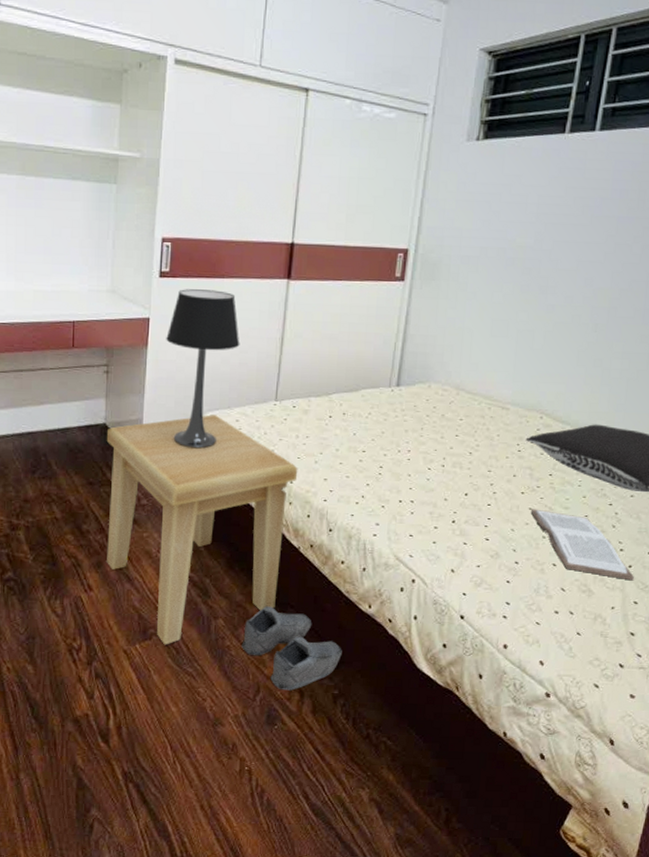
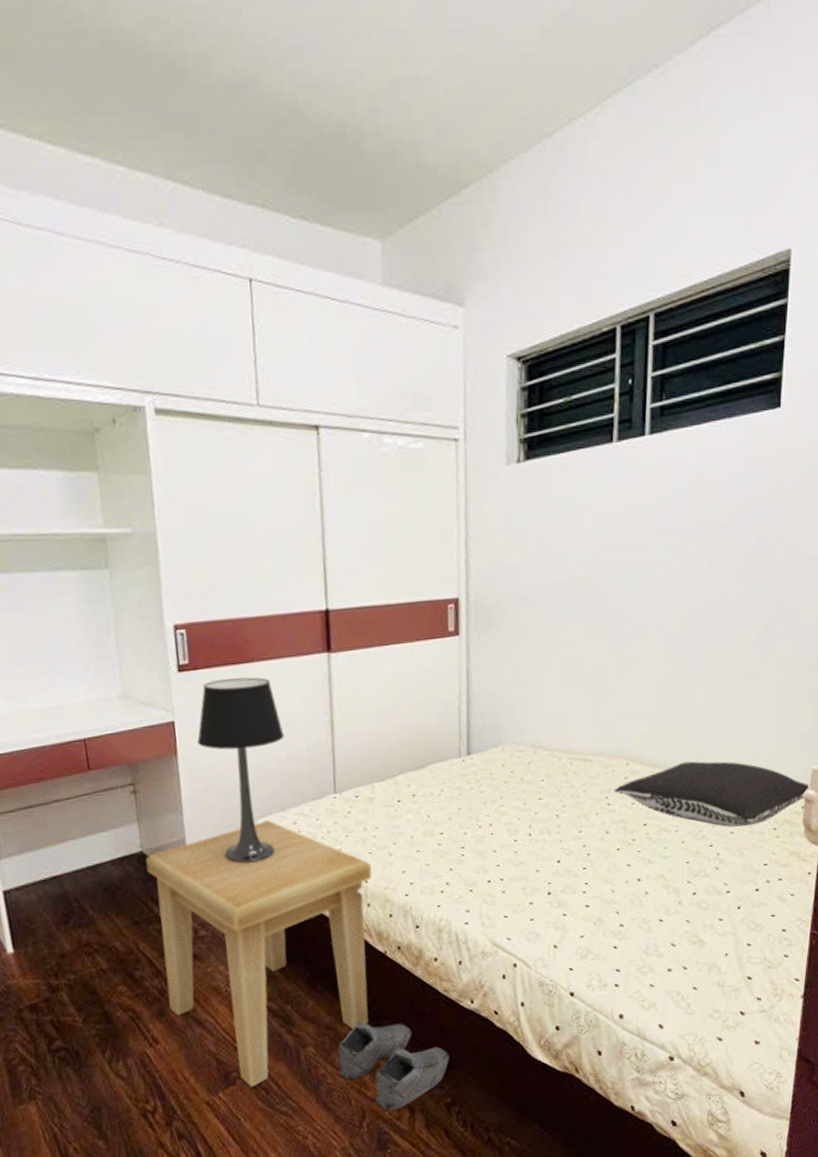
book: present [530,509,634,581] -> none [629,863,744,923]

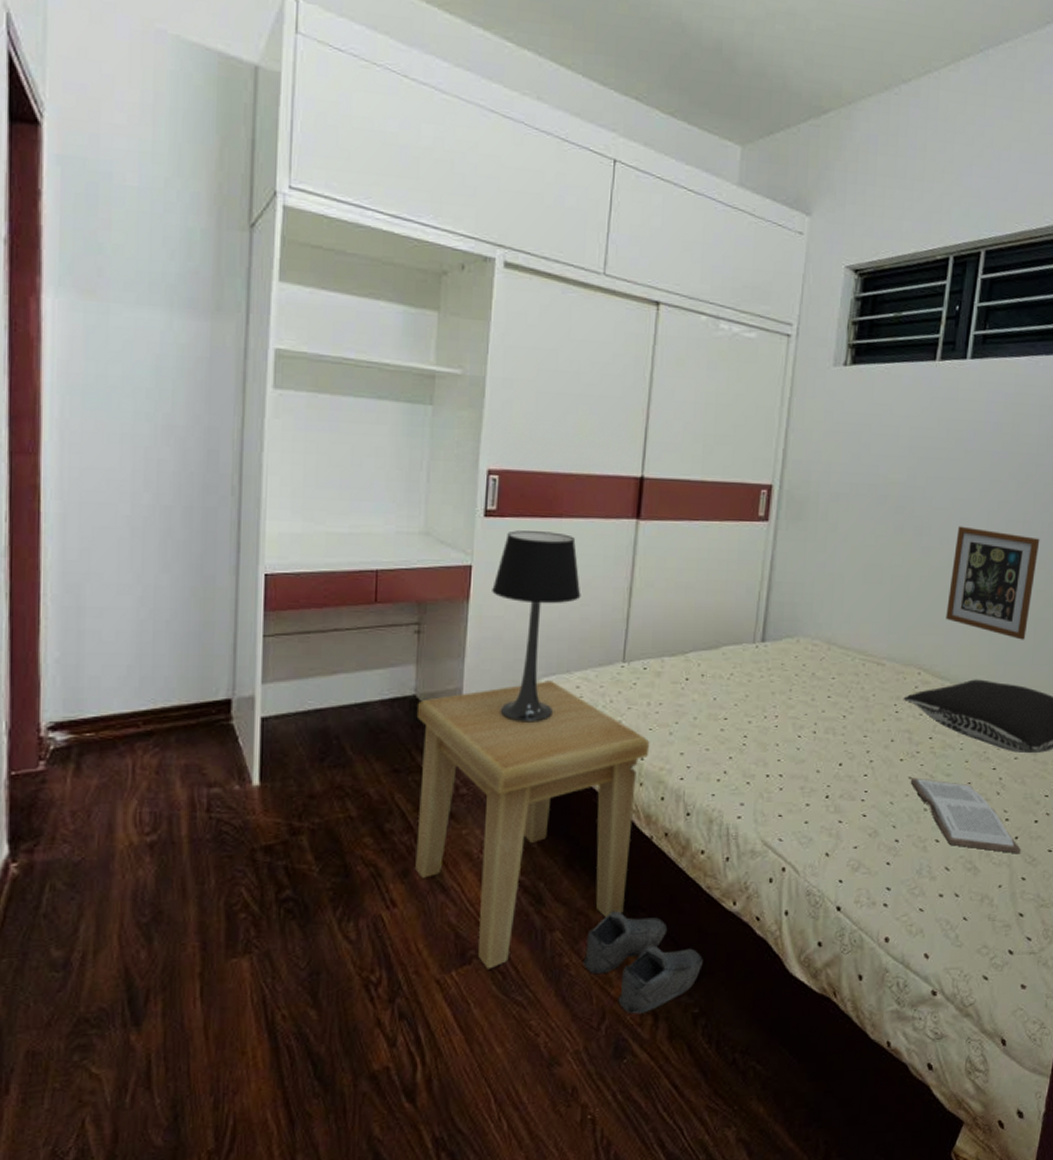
book: none [629,863,744,923] -> present [910,777,1021,854]
picture frame: none [649,611,739,717] -> present [946,526,1040,640]

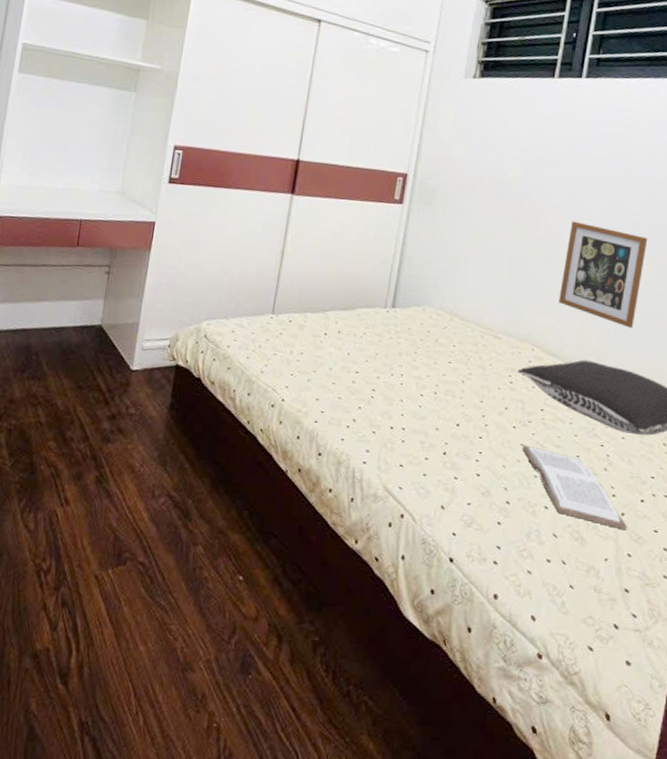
side table: present [415,681,650,969] -> none [87,323,291,572]
table lamp: present [492,530,581,722] -> none [167,196,242,359]
shoe: present [583,911,703,1014] -> none [220,534,325,634]

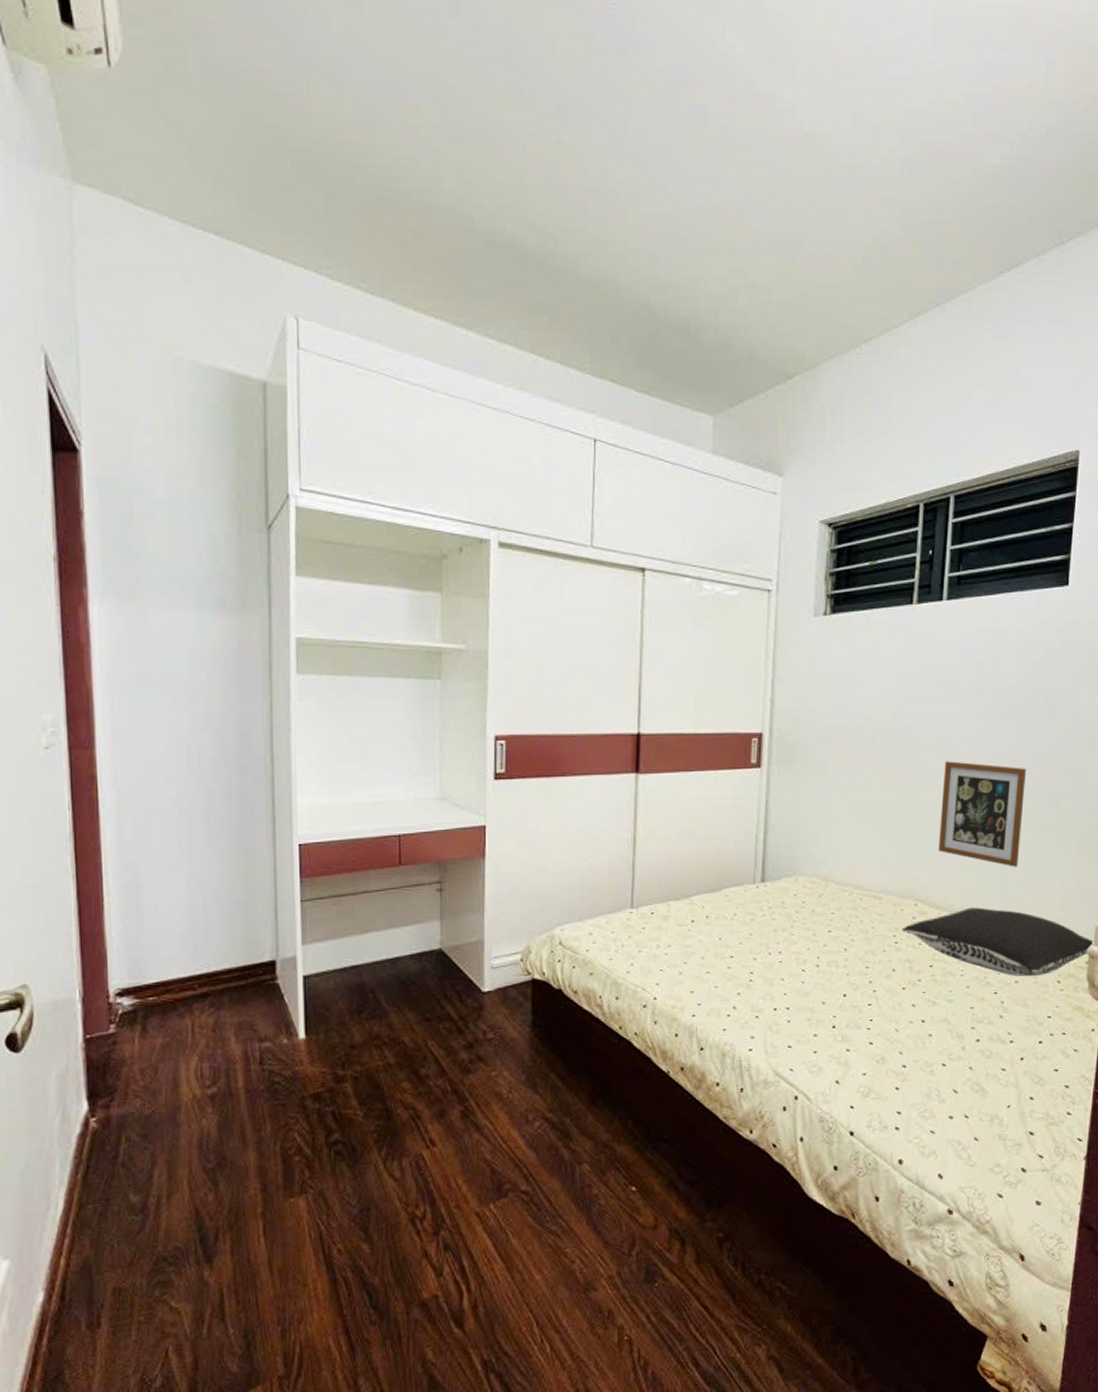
book: present [522,445,627,531] -> none [914,1004,1027,1075]

